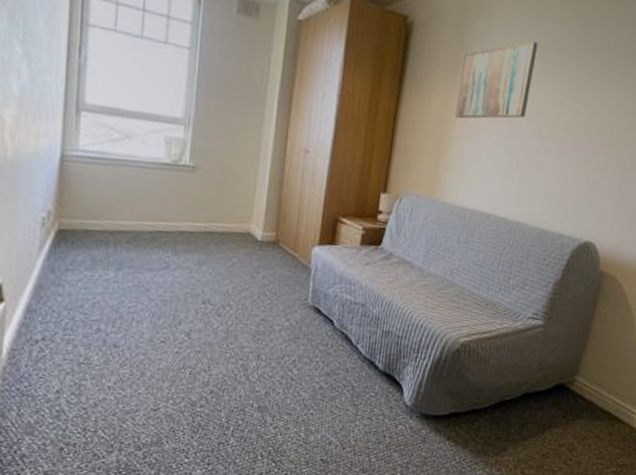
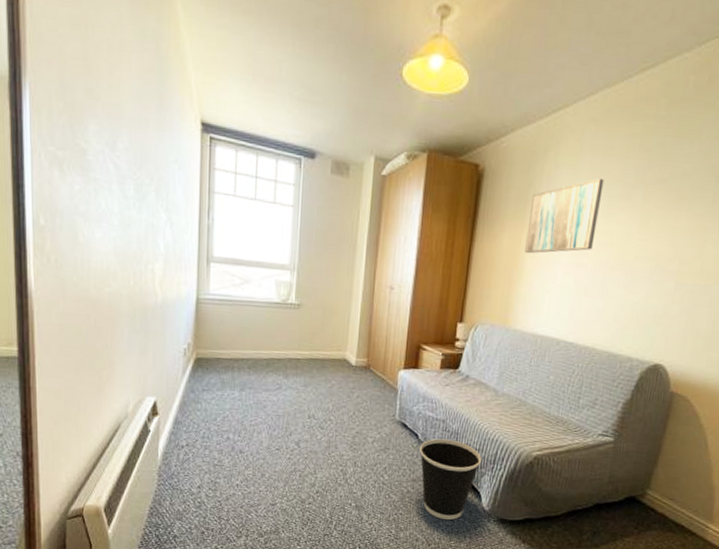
wastebasket: none [334,325,404,419] -> present [419,438,481,521]

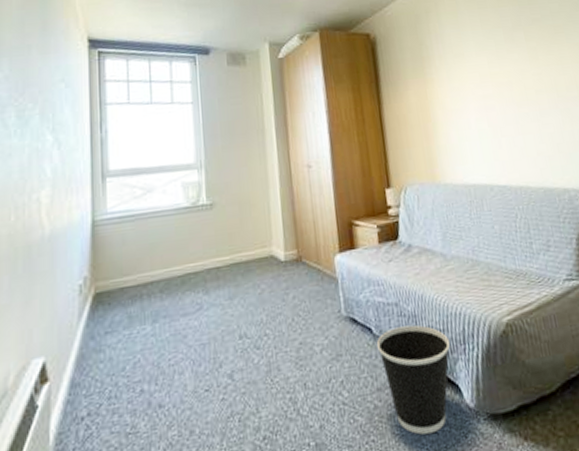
wall art: present [524,178,605,254] -> none [426,27,495,107]

